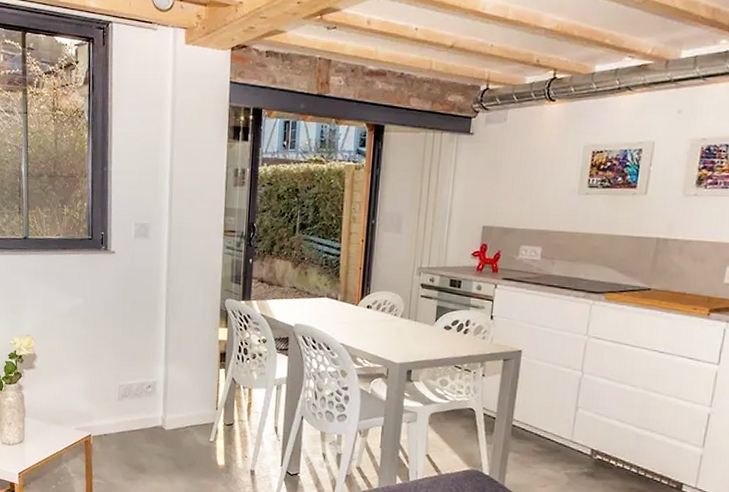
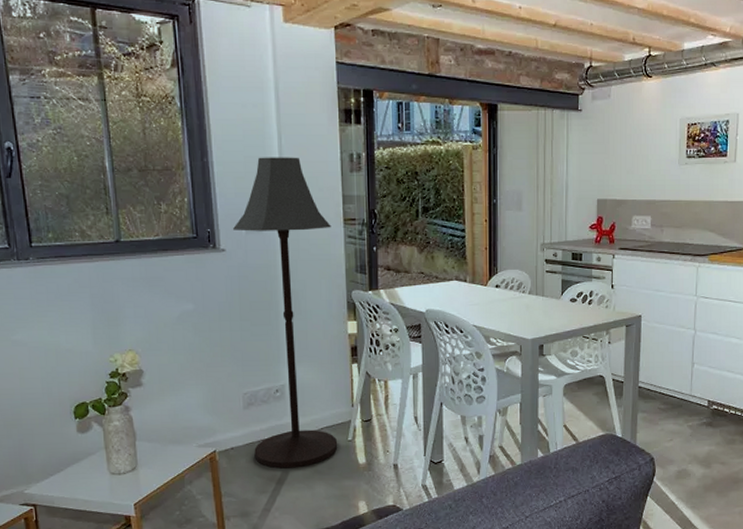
floor lamp: none [124,168,212,461] -> present [233,157,338,469]

